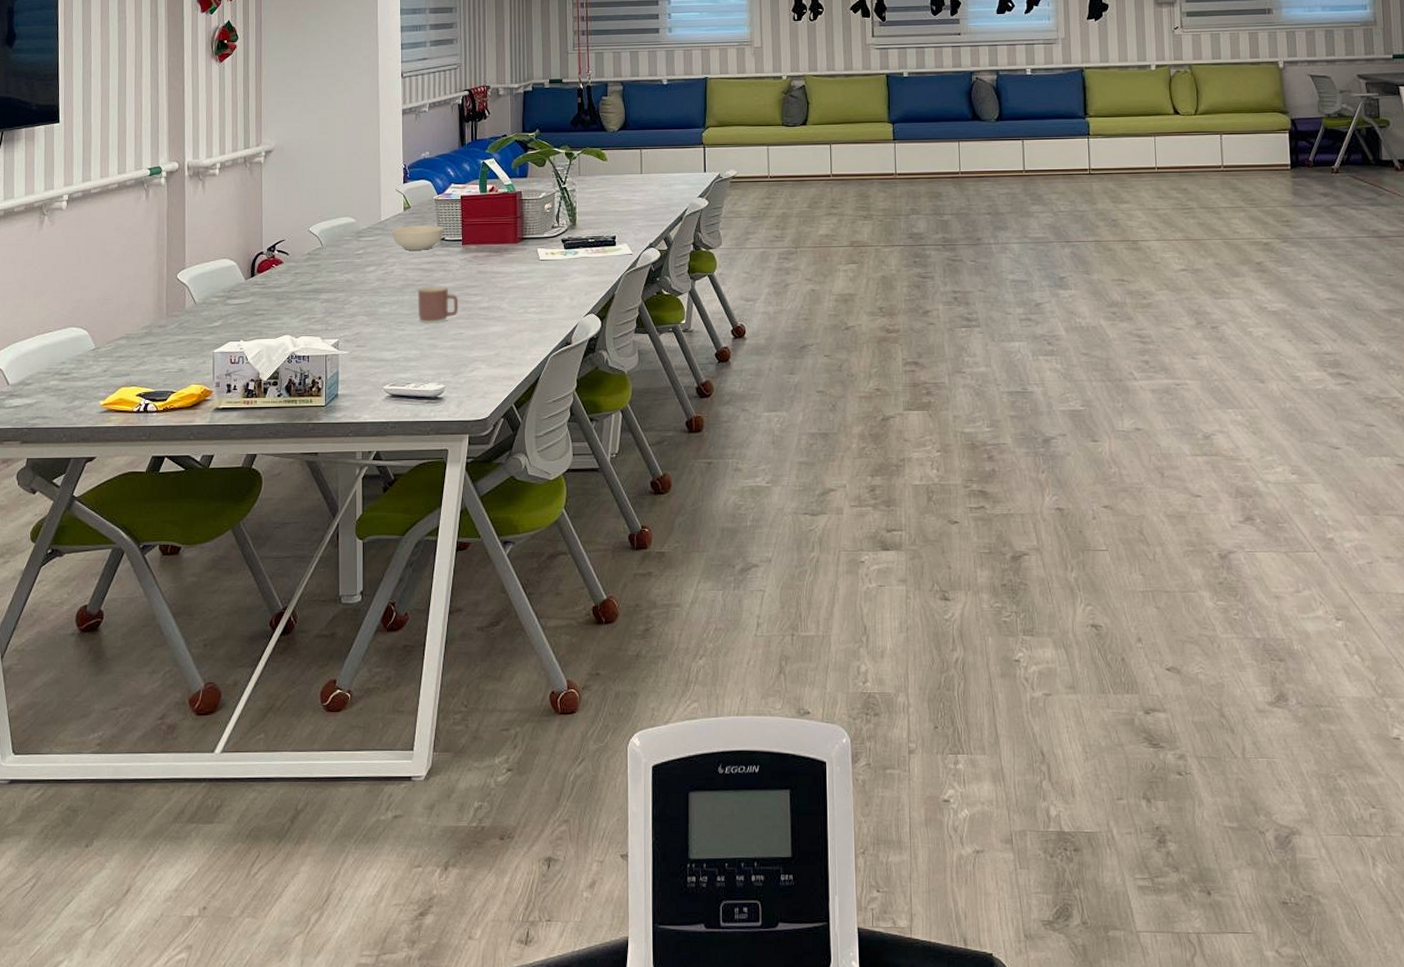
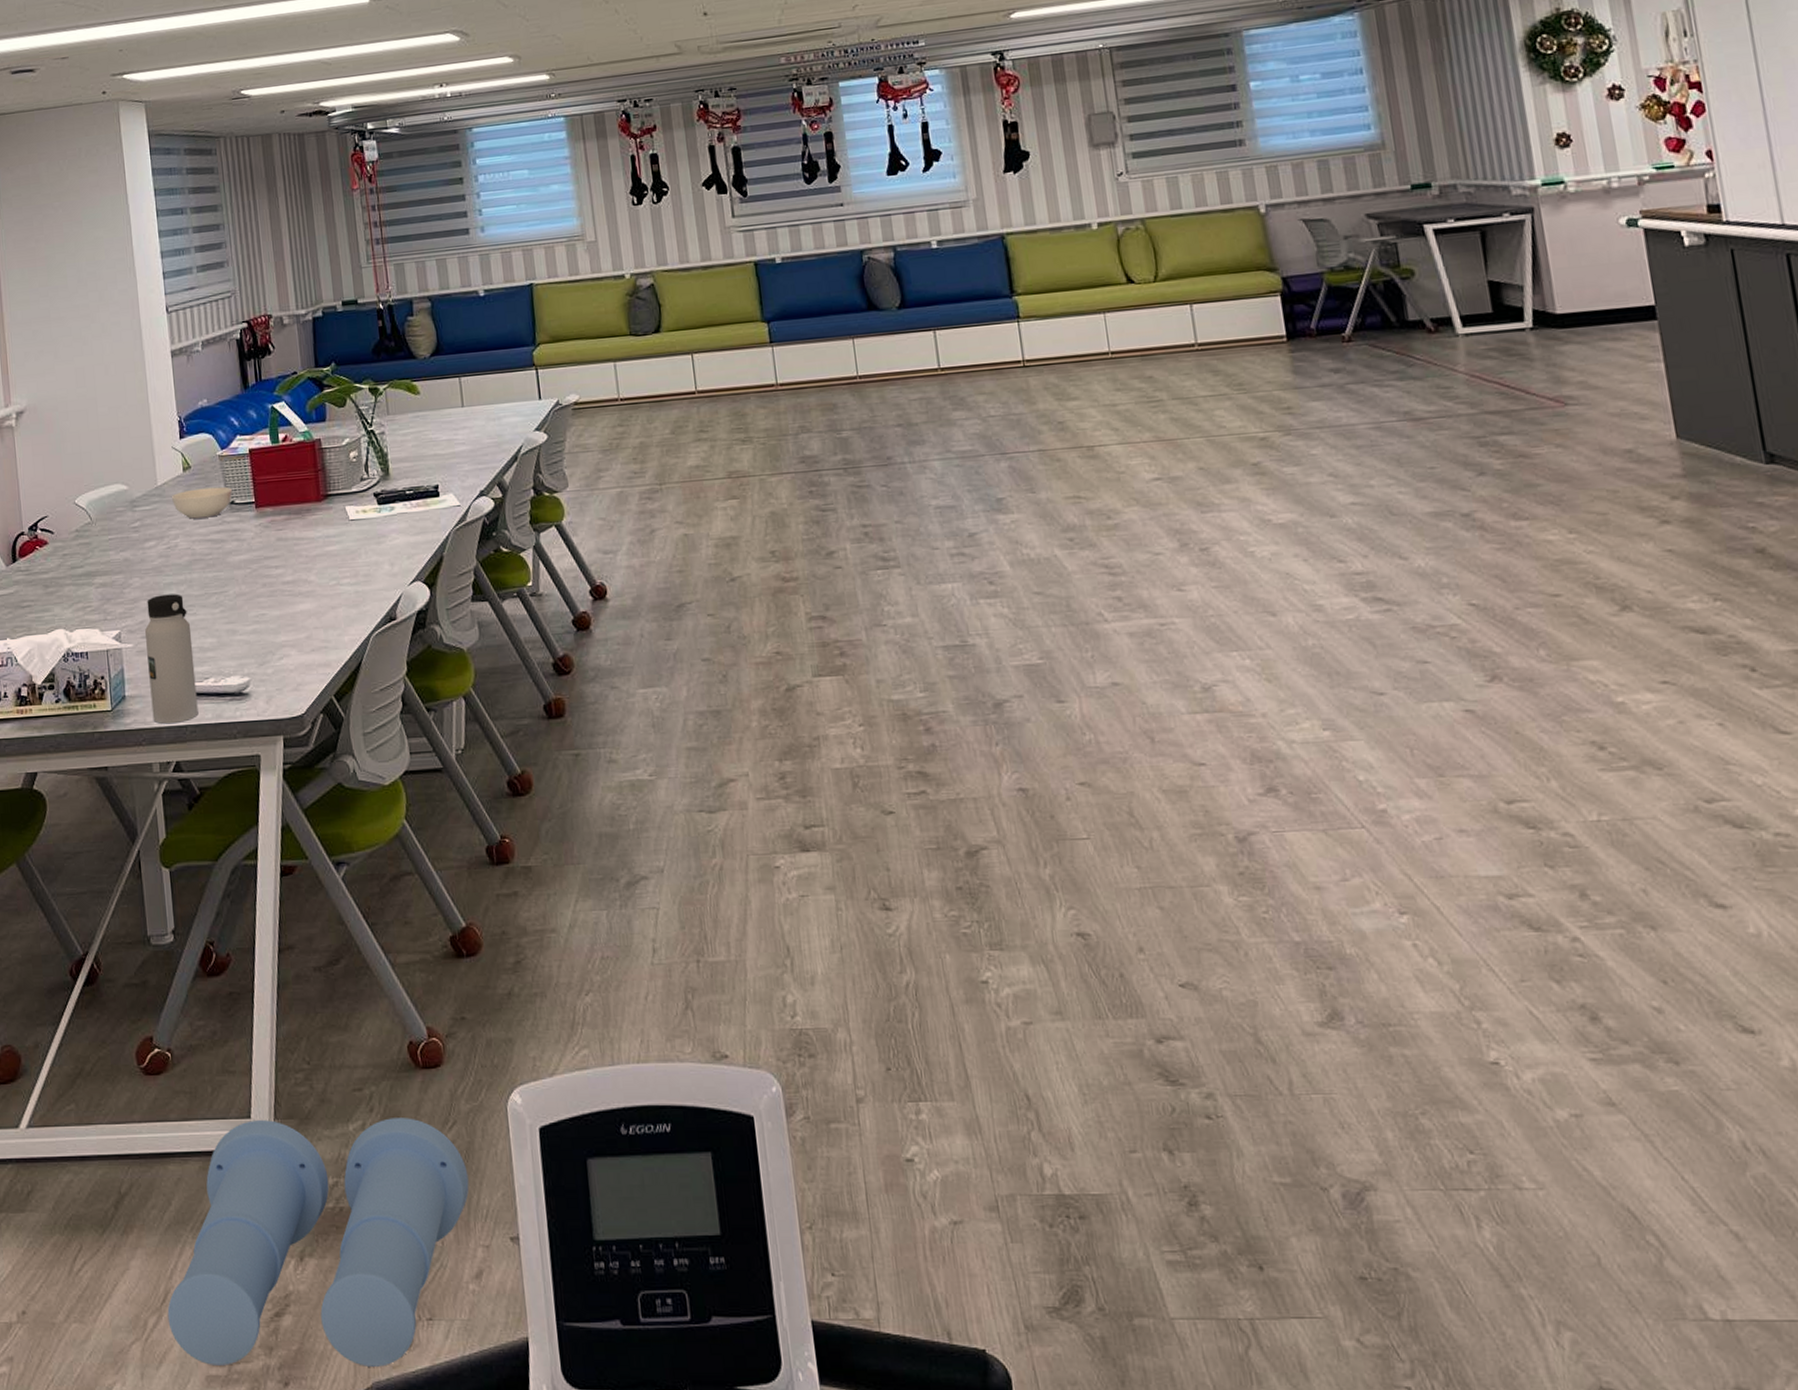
dumbbells: none [328,752,591,959] -> present [167,1118,469,1367]
water bottle: none [359,312,399,420] -> present [144,593,199,725]
mug: present [417,286,459,324] -> none [207,559,258,605]

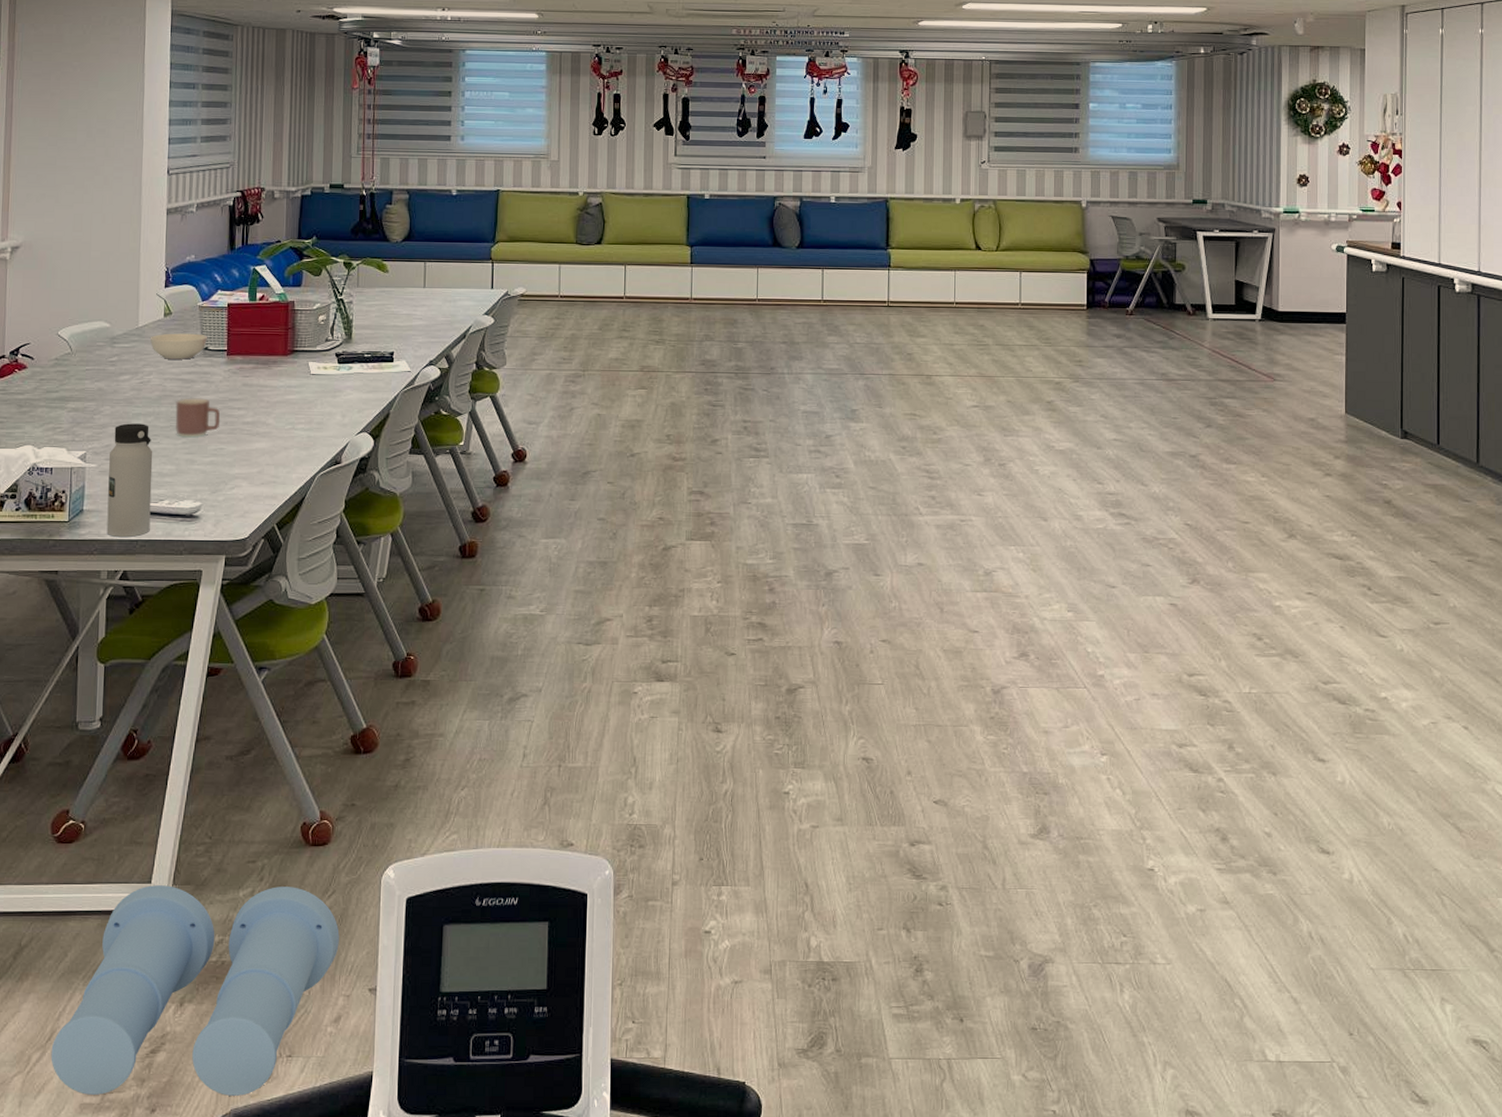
mug: none [207,559,258,605] -> present [175,398,221,438]

